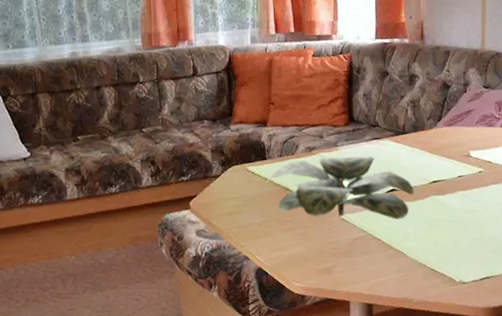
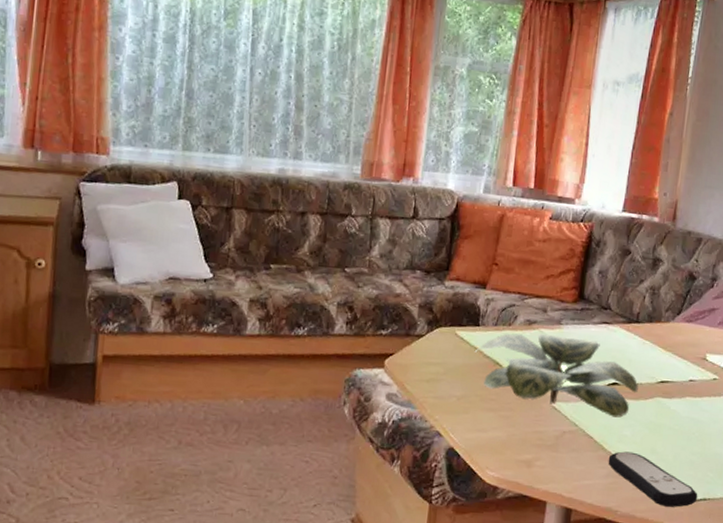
remote control: none [397,246,482,289] -> present [608,451,698,507]

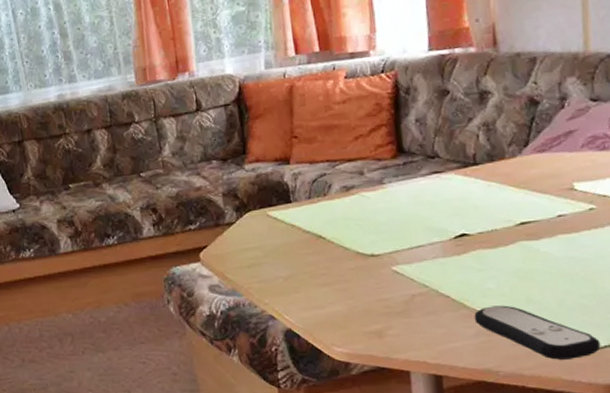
plant: present [474,333,638,418] -> none [291,193,494,271]

